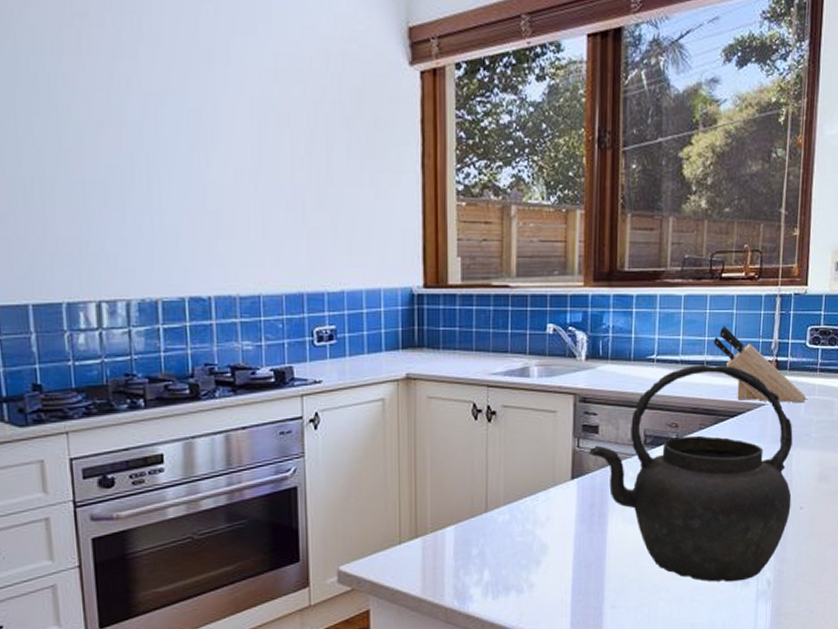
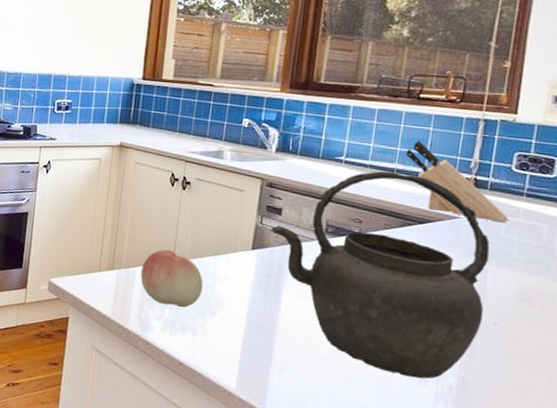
fruit: none [450,498,524,566] -> present [140,249,204,308]

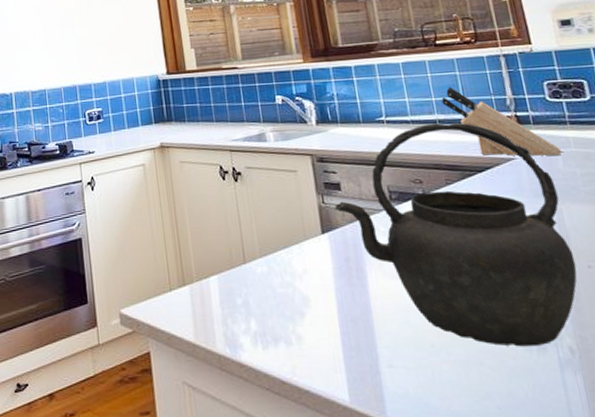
fruit: present [140,249,204,308] -> none [213,250,284,316]

